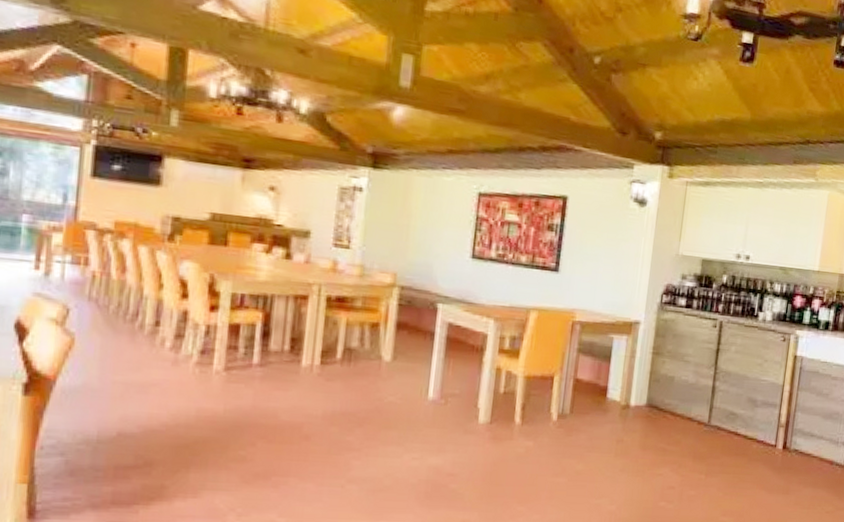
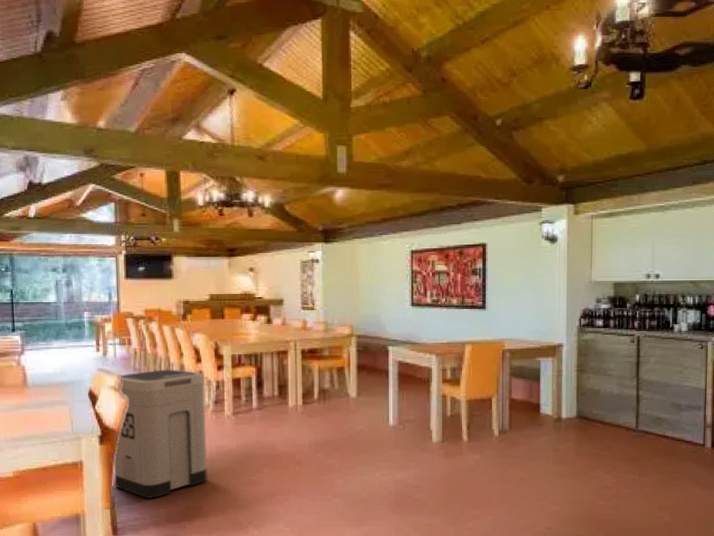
trash can: none [40,301,190,472] -> present [114,369,207,498]

